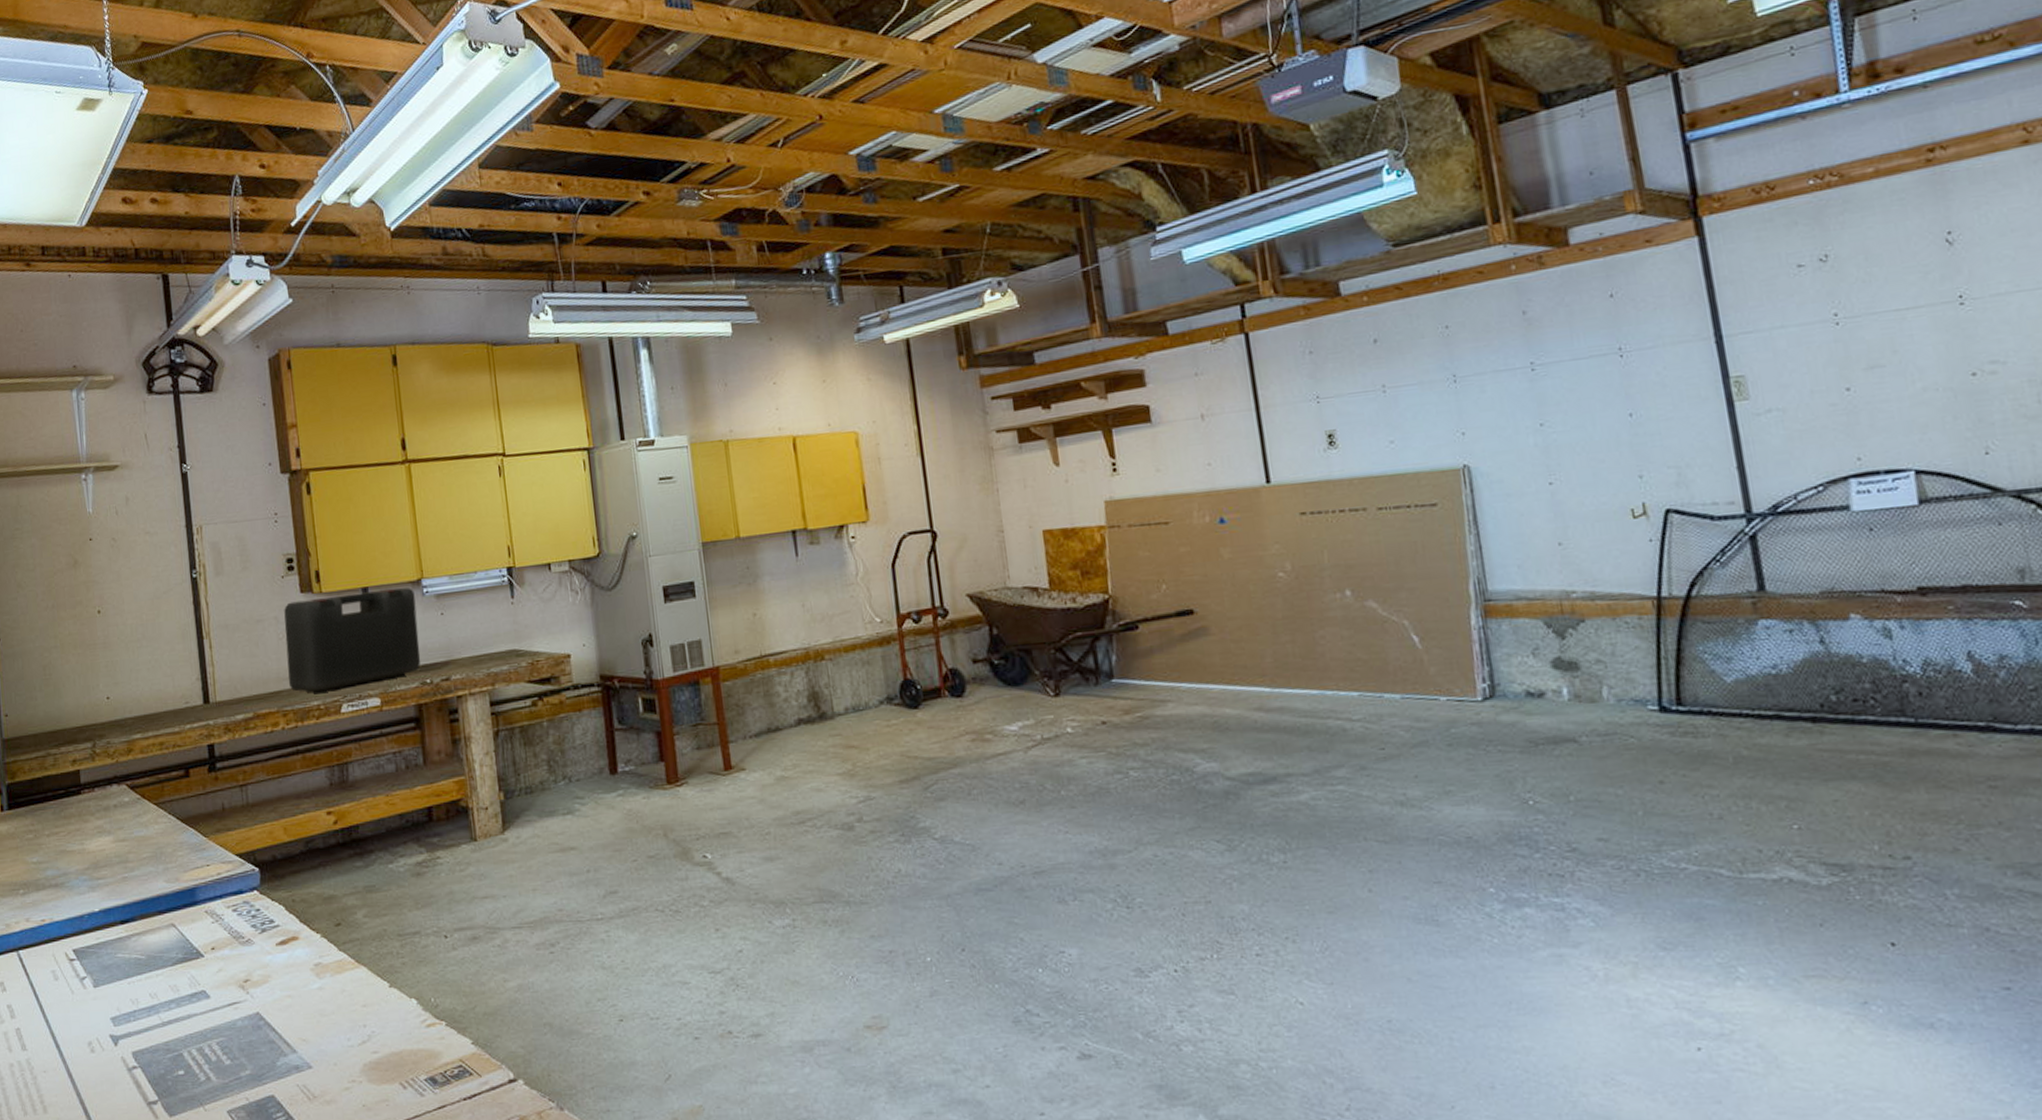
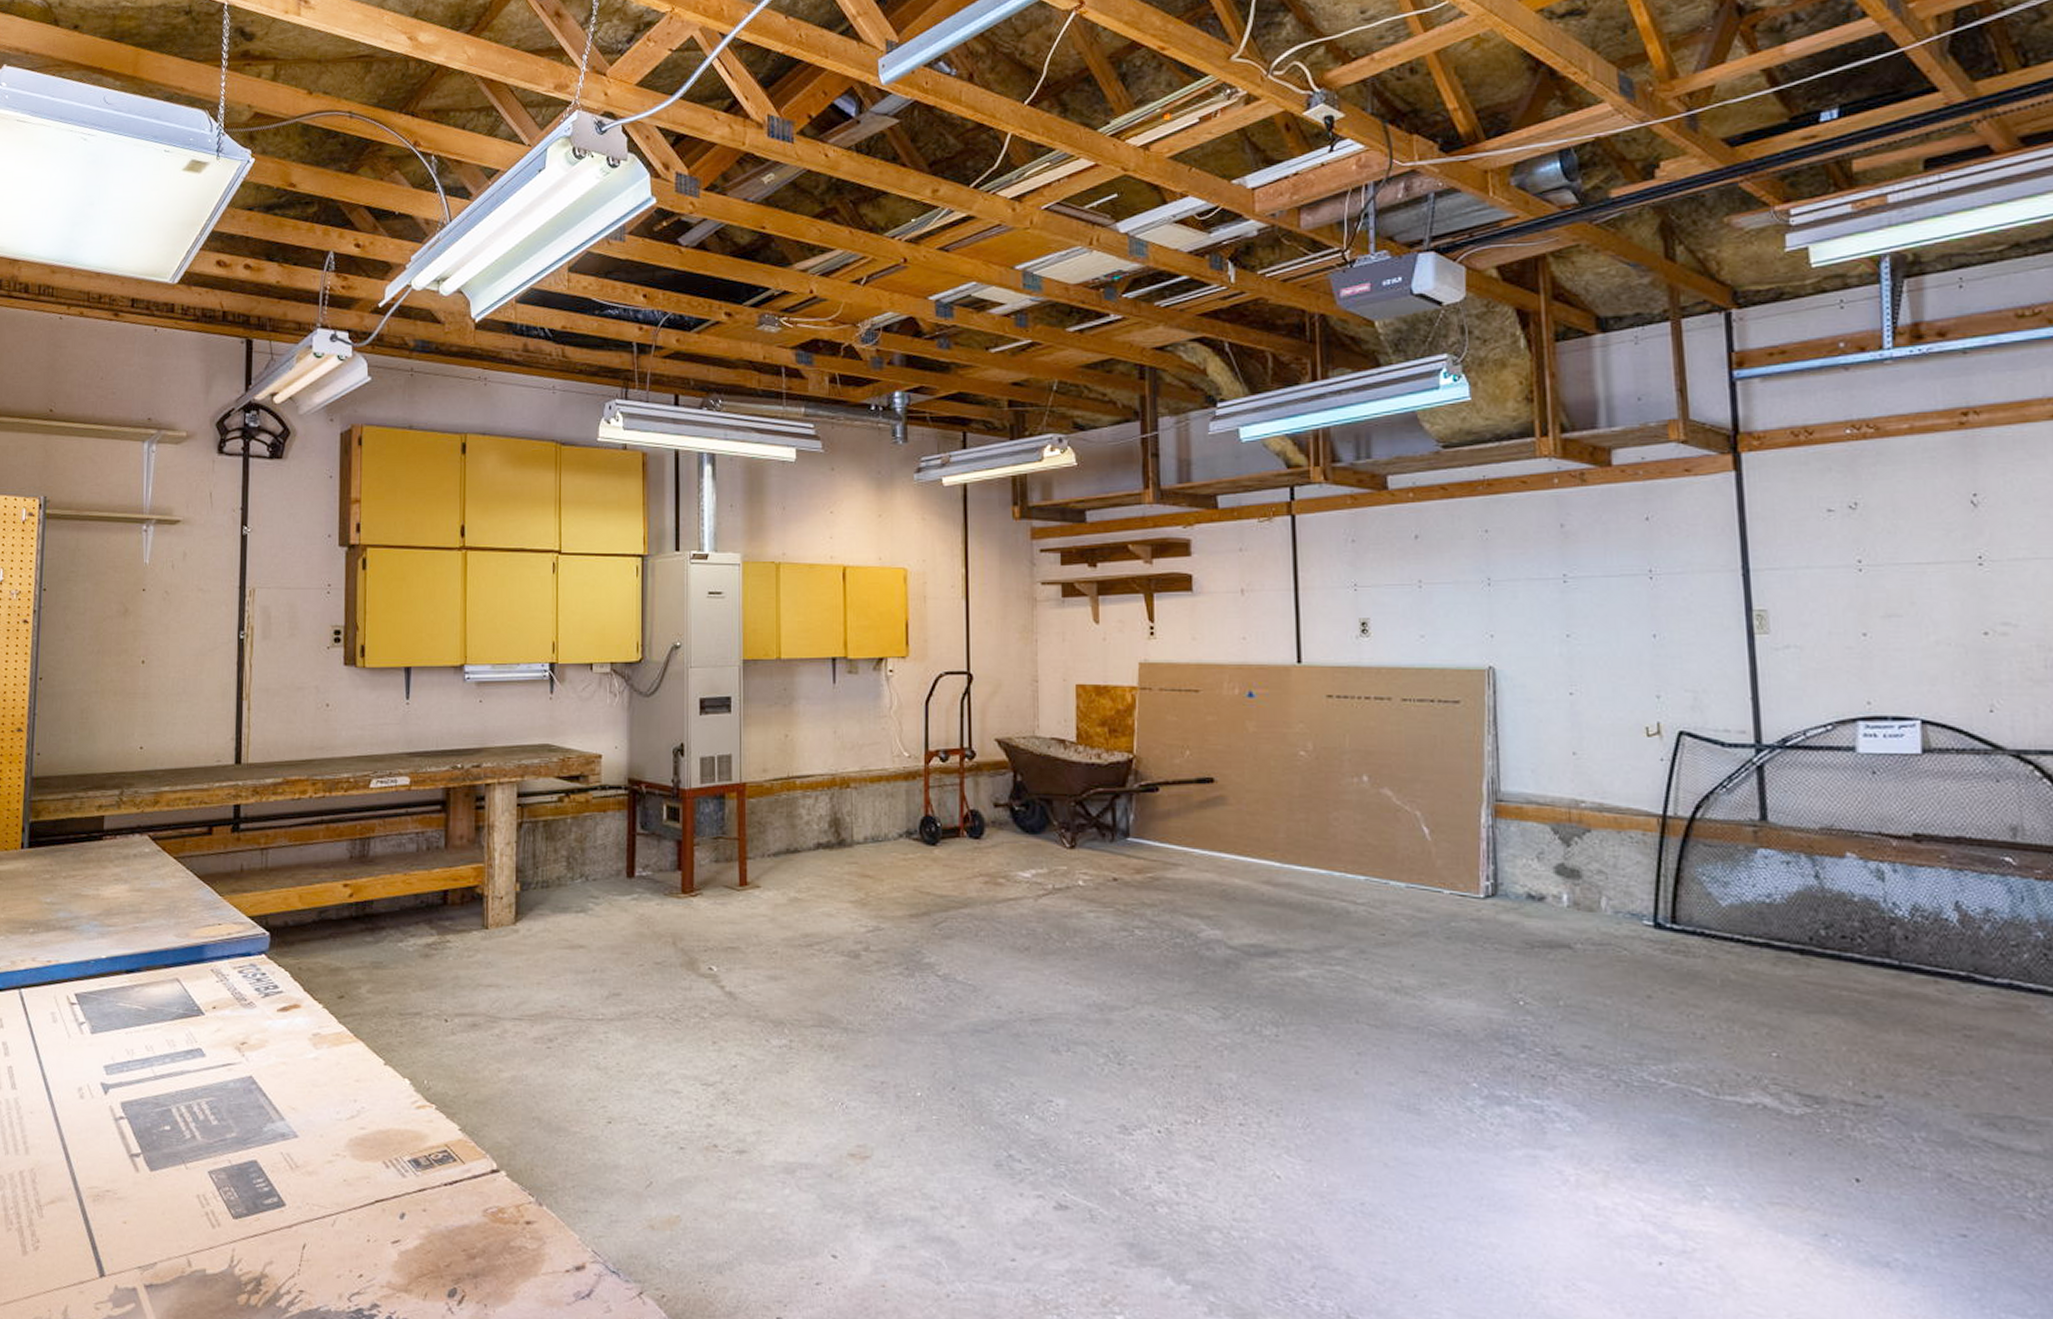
tool box: present [284,587,420,695] -> none [322,671,456,767]

